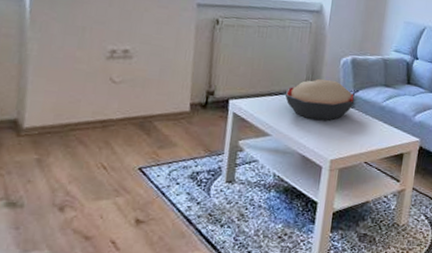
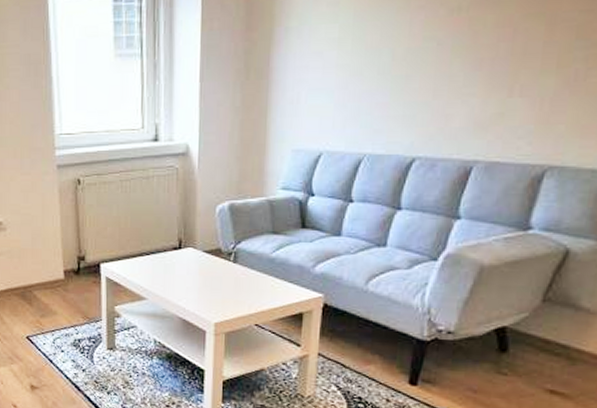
decorative bowl: present [284,78,355,121] -> none [157,232,237,280]

